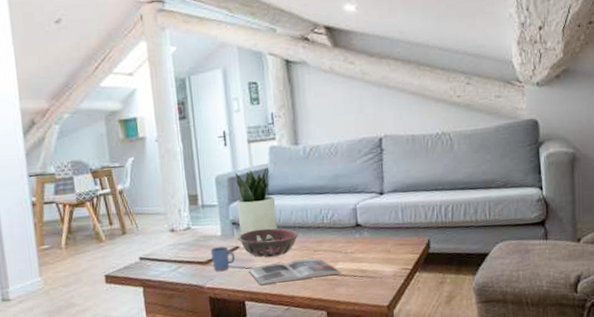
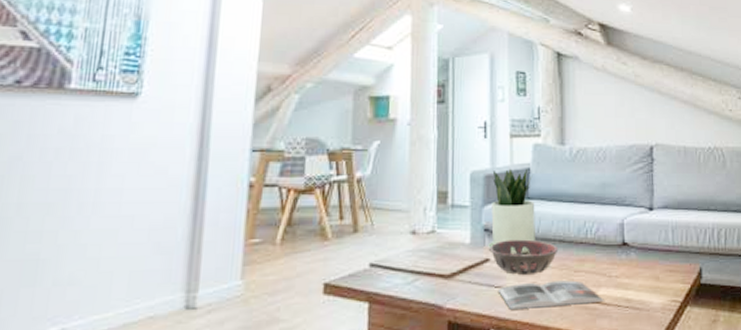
mug: present [210,246,235,271] -> none [455,258,483,288]

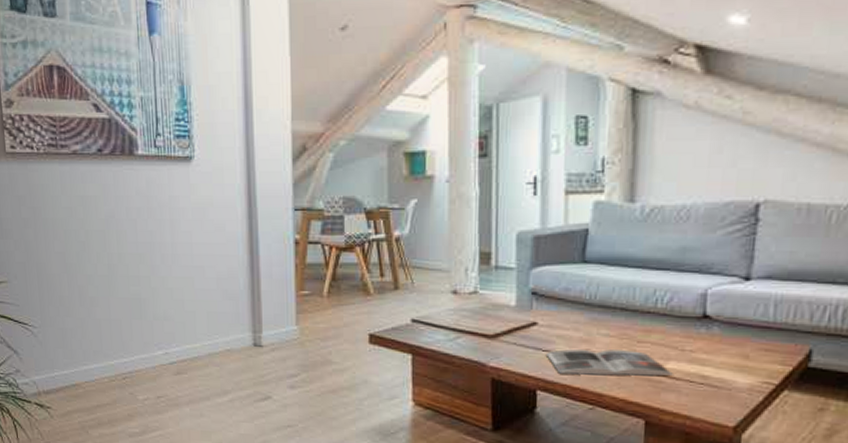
planter: present [488,168,537,255] -> none [536,228,593,321]
decorative bowl: present [489,239,559,276] -> none [537,304,620,343]

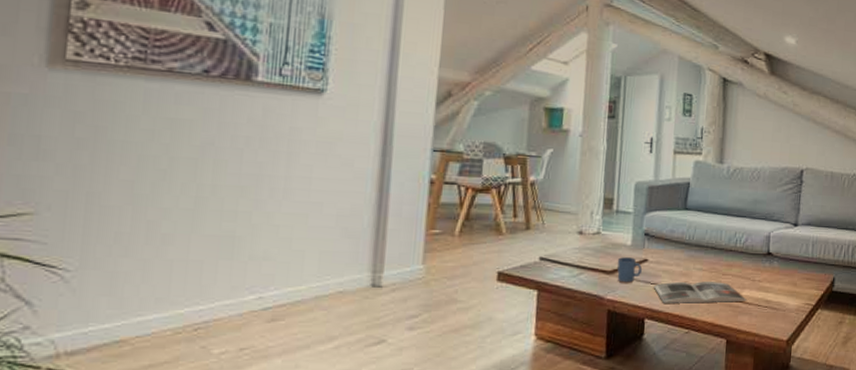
mug: none [499,320,530,349] -> present [617,257,642,283]

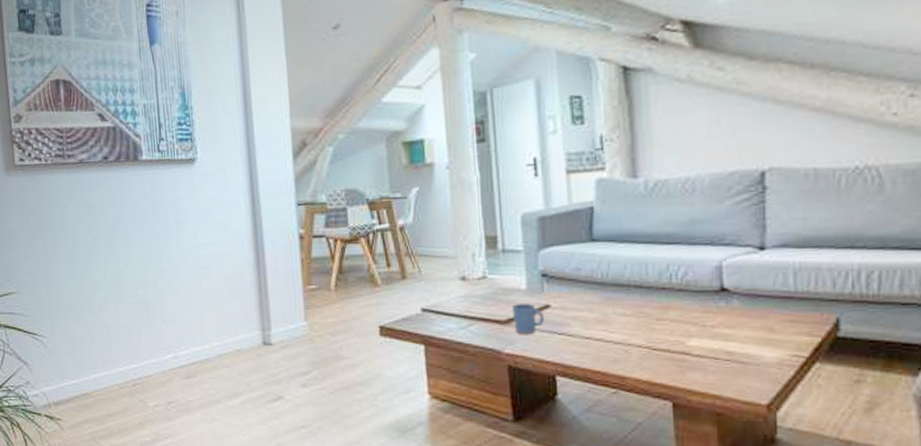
magazine: present [653,281,748,303] -> none [561,329,698,357]

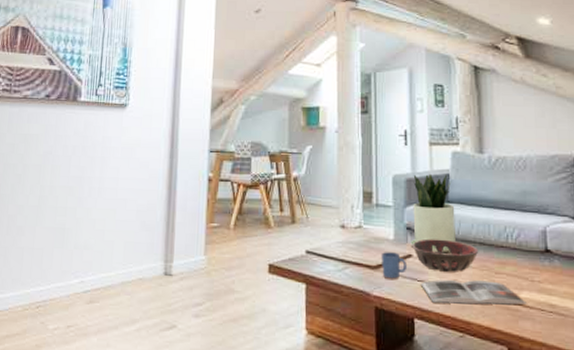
planter: none [547,208,606,301] -> present [410,173,457,253]
decorative bowl: none [549,285,634,323] -> present [412,239,479,274]
magazine: none [561,329,698,357] -> present [420,280,528,305]

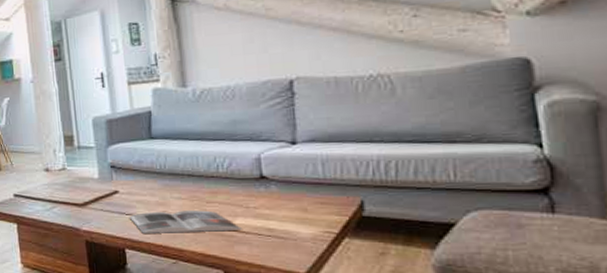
mug: present [381,252,406,279] -> none [87,190,114,214]
planter: present [410,173,457,253] -> none [113,112,164,188]
decorative bowl: present [412,239,479,274] -> none [117,174,188,206]

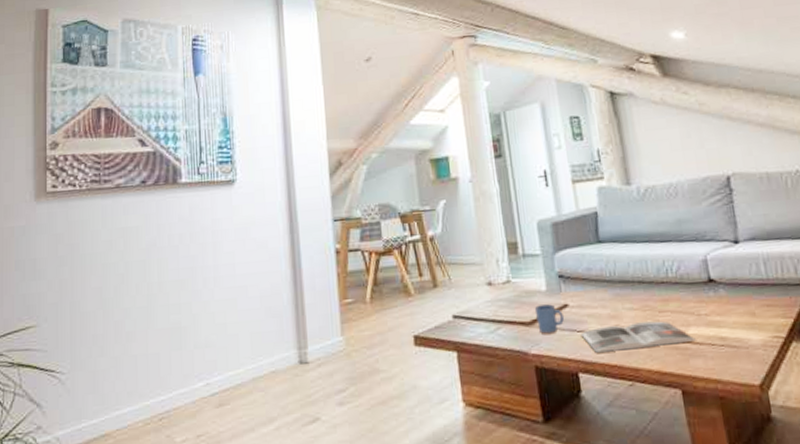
mug: none [87,190,114,214] -> present [534,304,564,334]

